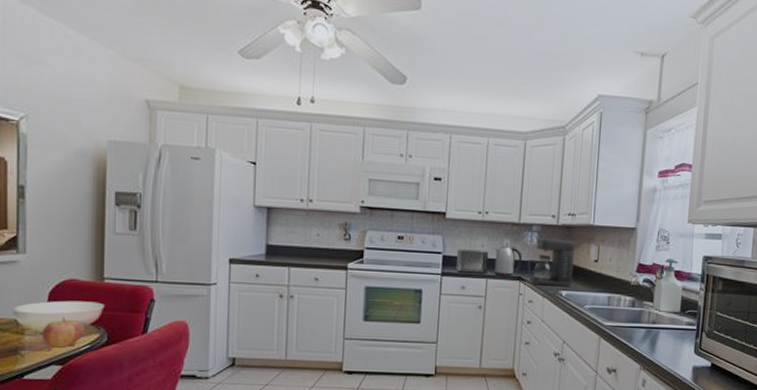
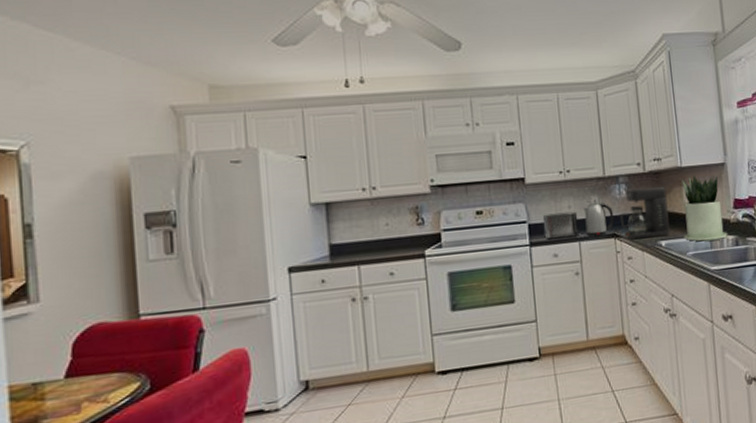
bowl: present [12,300,105,333] -> none [27,344,144,395]
fruit: present [41,317,85,348] -> none [66,370,121,409]
planter: none [584,235,627,299] -> present [682,175,728,242]

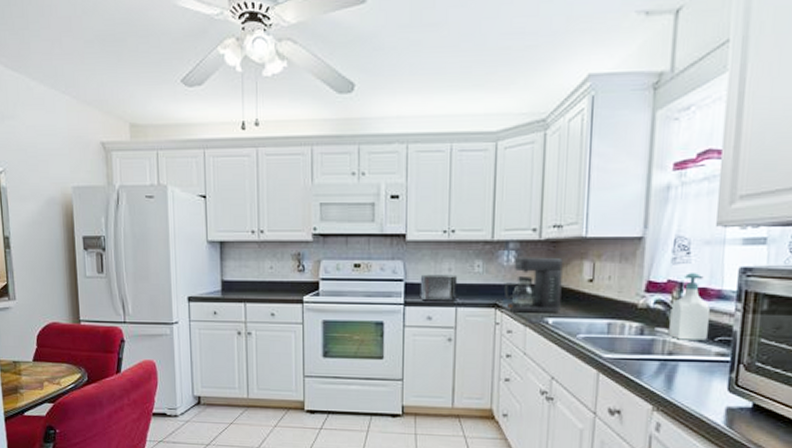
kettle: present [584,202,614,237] -> none [465,267,498,303]
planter: present [682,175,728,242] -> none [576,249,632,325]

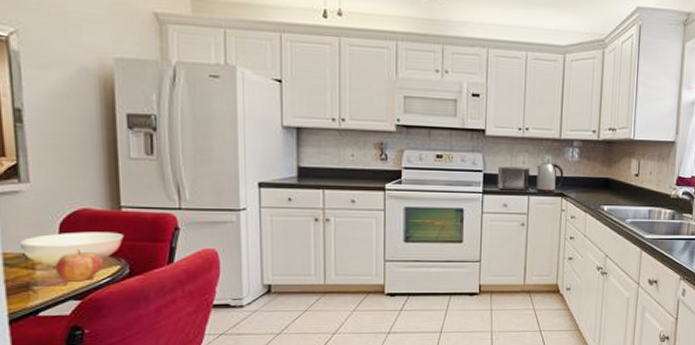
bowl: none [10,343,83,373] -> present [18,231,124,267]
fruit: none [34,358,69,387] -> present [54,249,103,282]
kettle: none [465,267,498,303] -> present [536,161,564,193]
coffee maker: present [503,257,563,313] -> none [568,154,616,202]

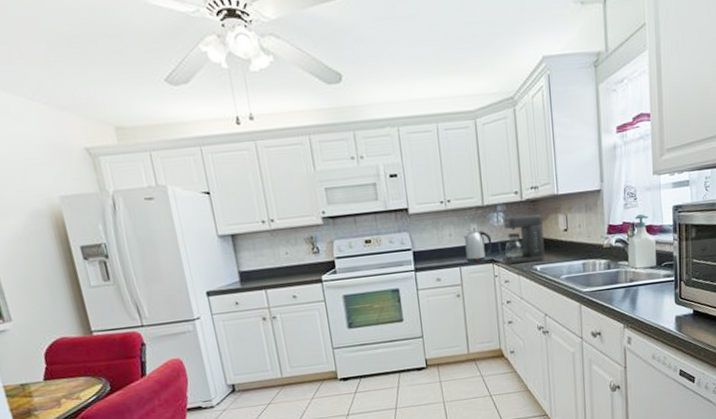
bowl: present [18,231,124,267] -> none [14,354,101,393]
fruit: present [54,249,103,282] -> none [47,374,88,404]
toaster: present [497,166,532,191] -> none [425,239,461,266]
coffee maker: none [568,154,616,202] -> present [497,213,545,265]

